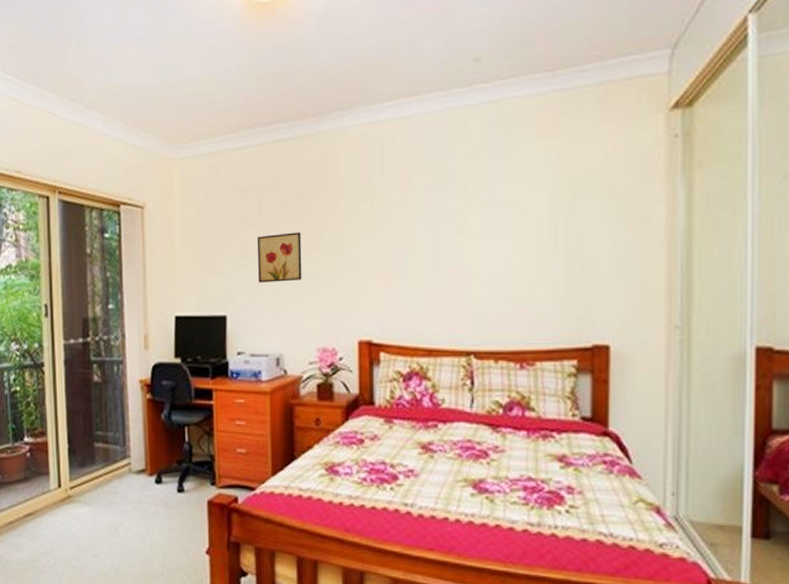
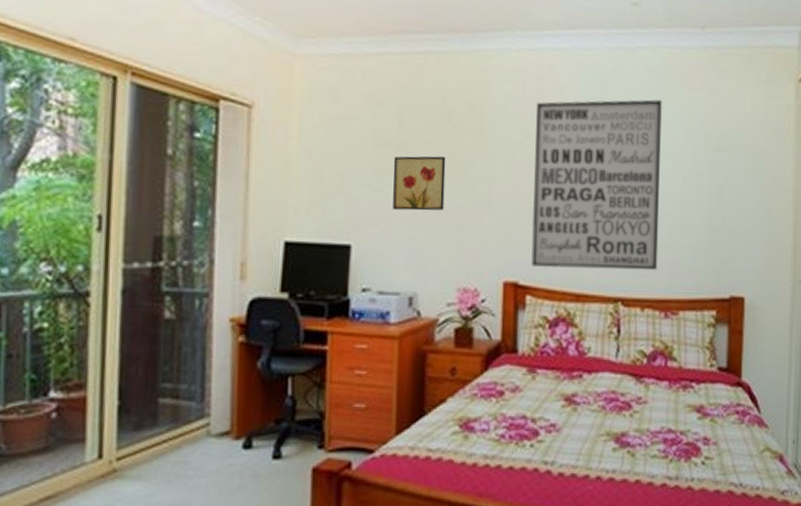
wall art: none [381,153,511,327] -> present [531,99,663,271]

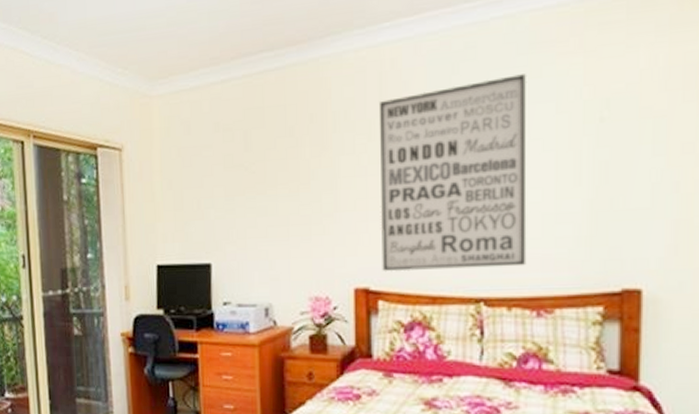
wall art: present [393,156,446,211] -> none [242,171,292,227]

